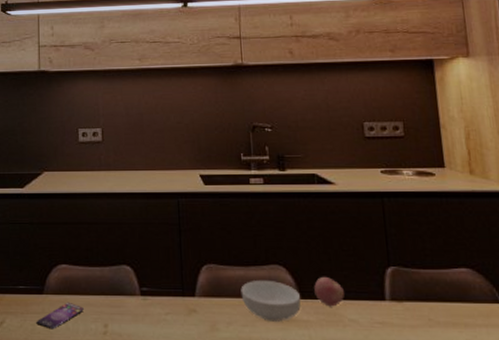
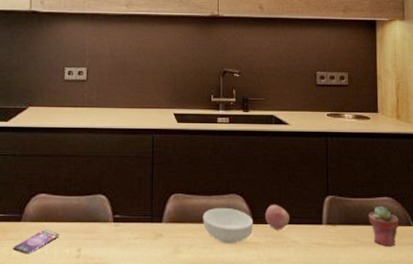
potted succulent: none [442,278,484,328] -> present [368,206,399,247]

